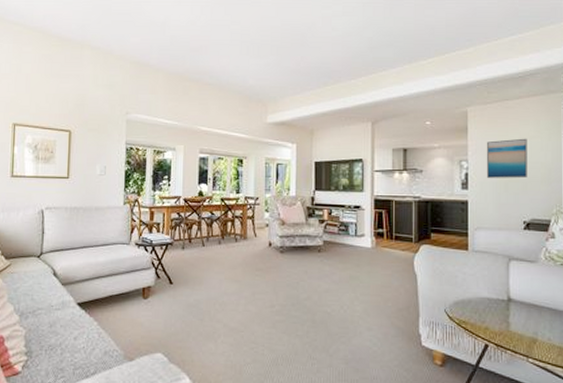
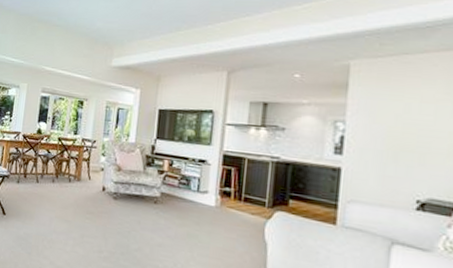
wall art: present [487,138,527,179] -> none [370,100,431,149]

